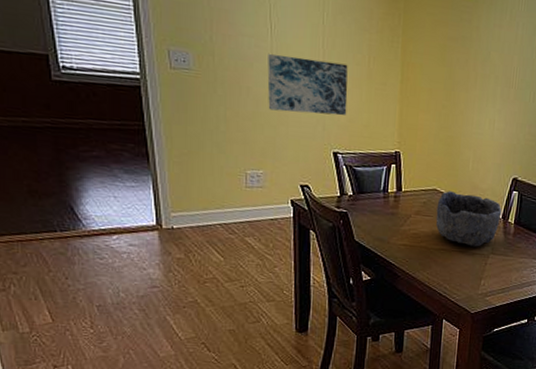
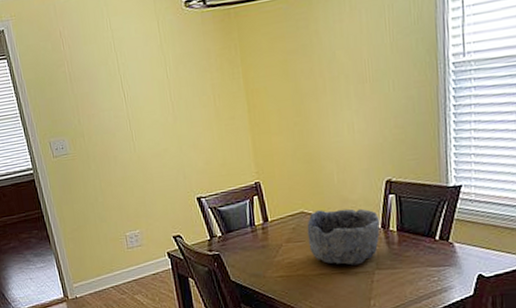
wall art: present [267,54,348,116] -> none [126,109,203,172]

